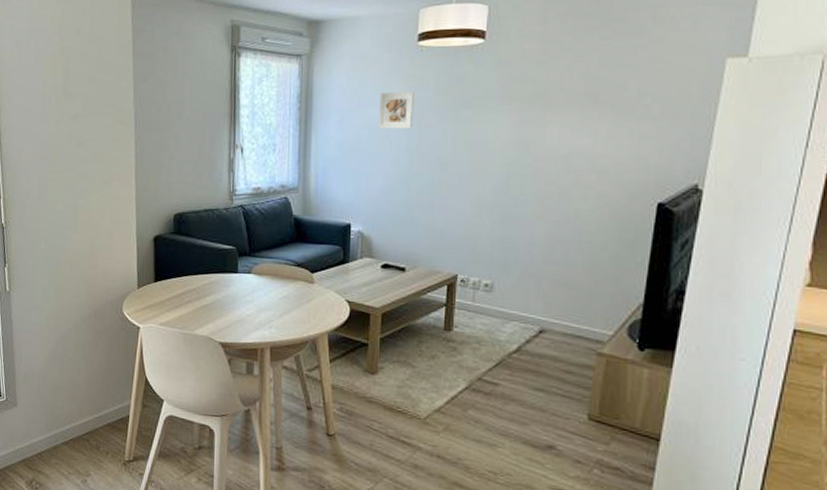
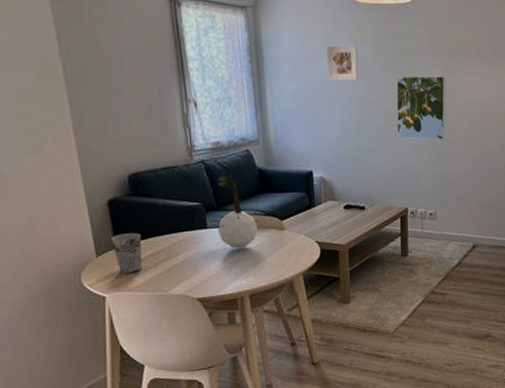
cup: none [152,269,178,309] -> present [111,232,143,274]
plant: none [246,222,289,297] -> present [216,175,259,249]
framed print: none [452,124,519,199] -> present [396,76,446,140]

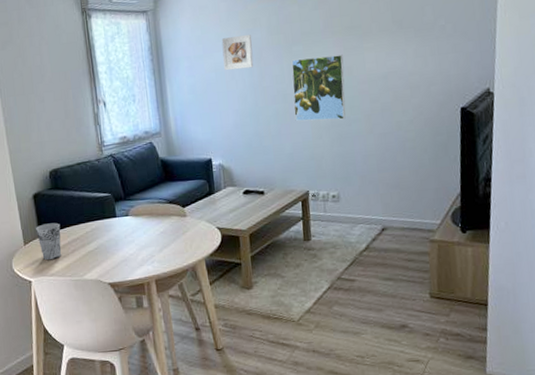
plant: present [216,175,259,249] -> none [124,167,163,236]

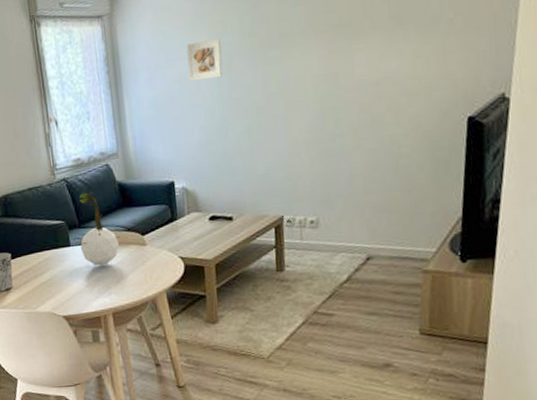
plant: none [124,167,163,236] -> present [78,192,120,266]
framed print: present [291,54,346,122] -> none [266,58,329,138]

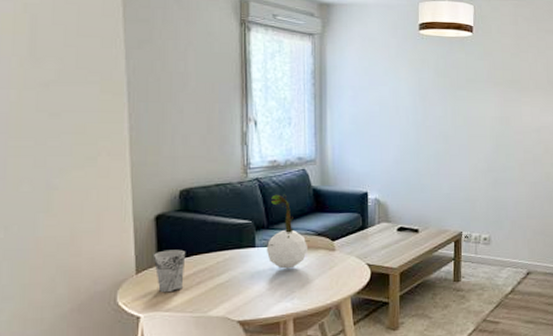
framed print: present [186,38,223,82] -> none [389,73,419,106]

